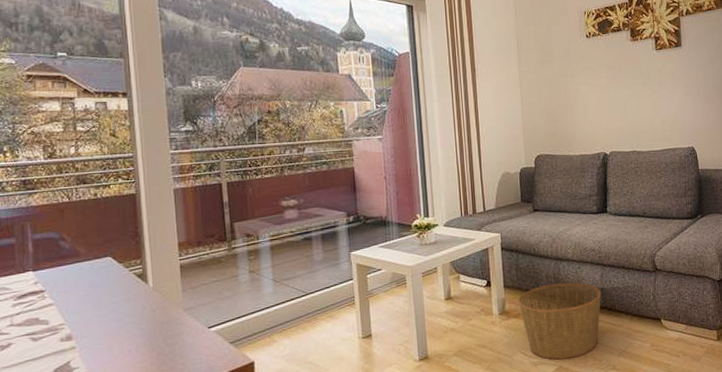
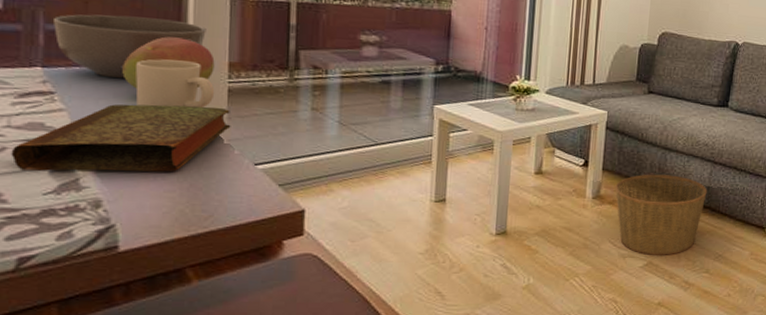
book: none [15,282,186,361] -> present [11,104,231,172]
bowl: none [37,214,158,272] -> present [52,14,206,79]
fruit: none [95,228,167,277] -> present [122,36,215,89]
mug: none [105,246,170,292] -> present [135,59,215,109]

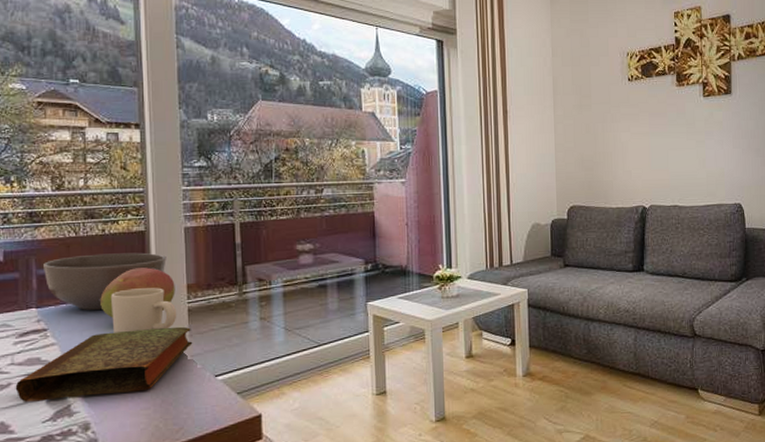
basket: present [615,174,707,255] -> none [543,345,634,428]

